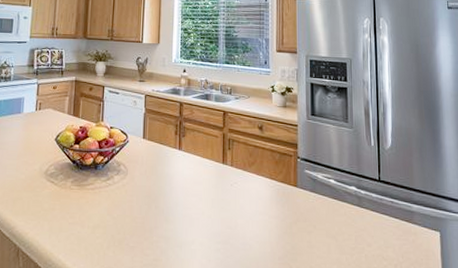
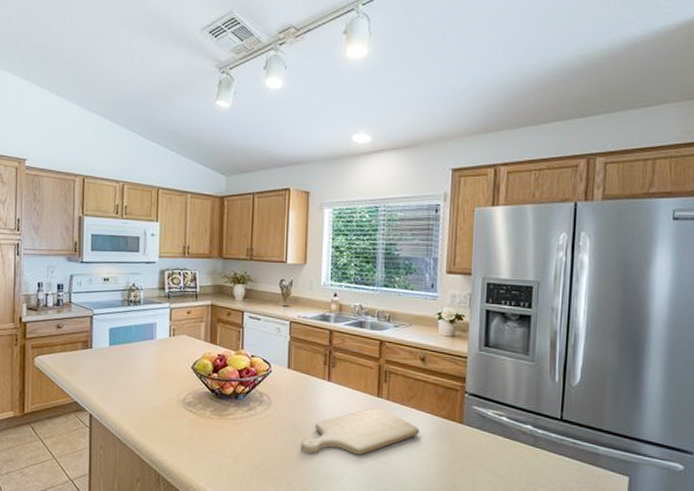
chopping board: none [154,175,260,221] -> present [301,408,419,455]

